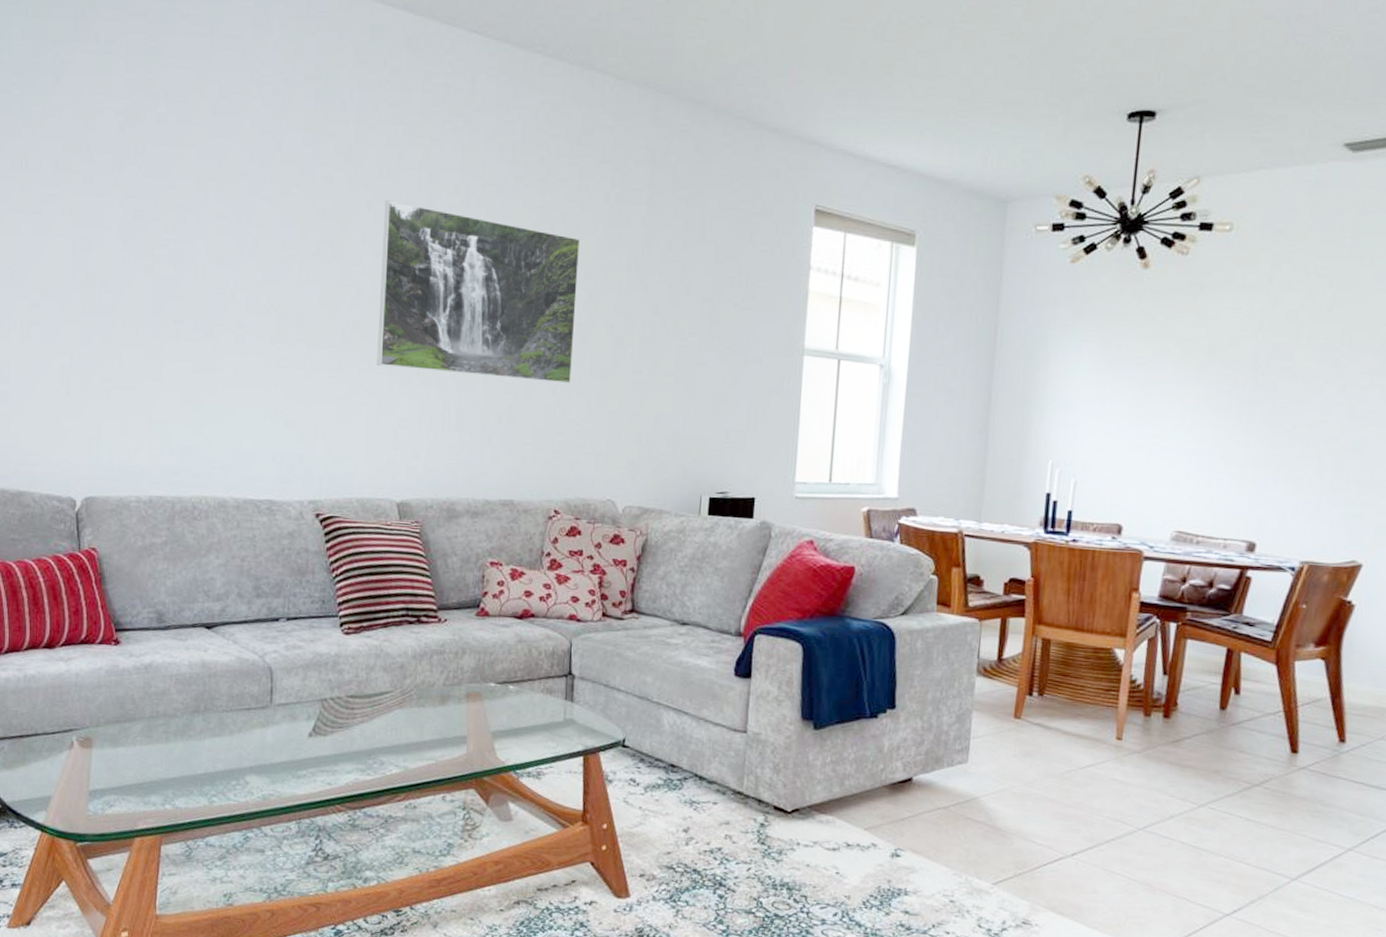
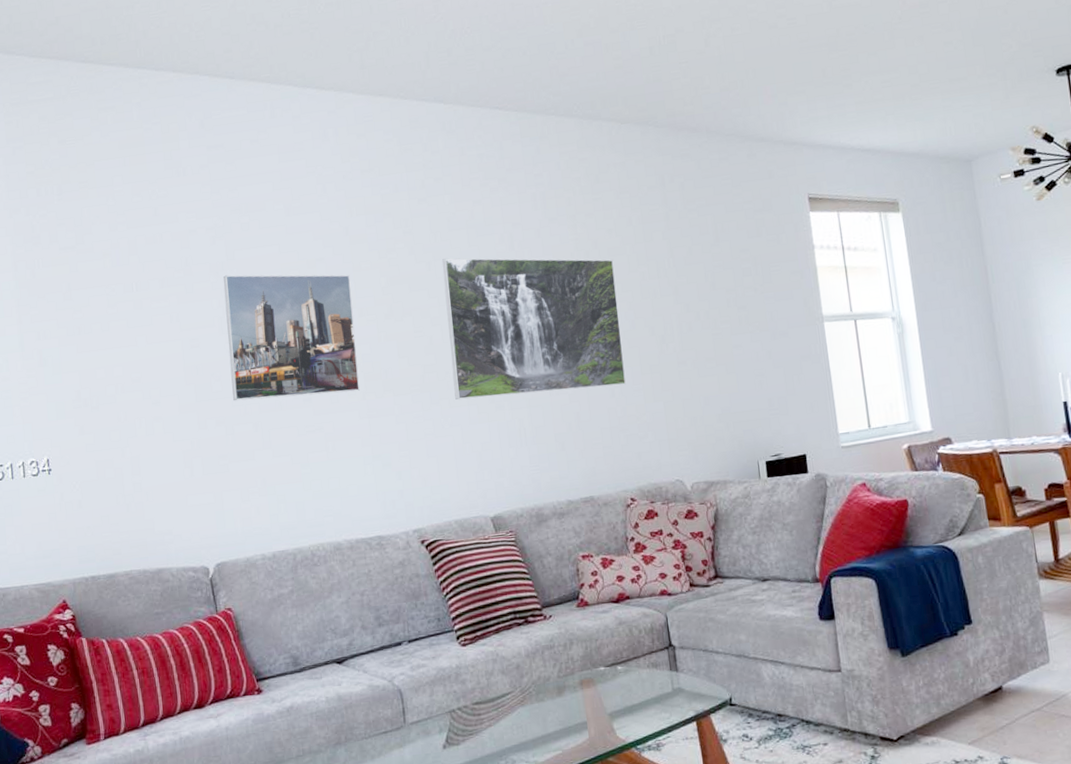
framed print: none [125,171,276,334] -> present [223,274,361,401]

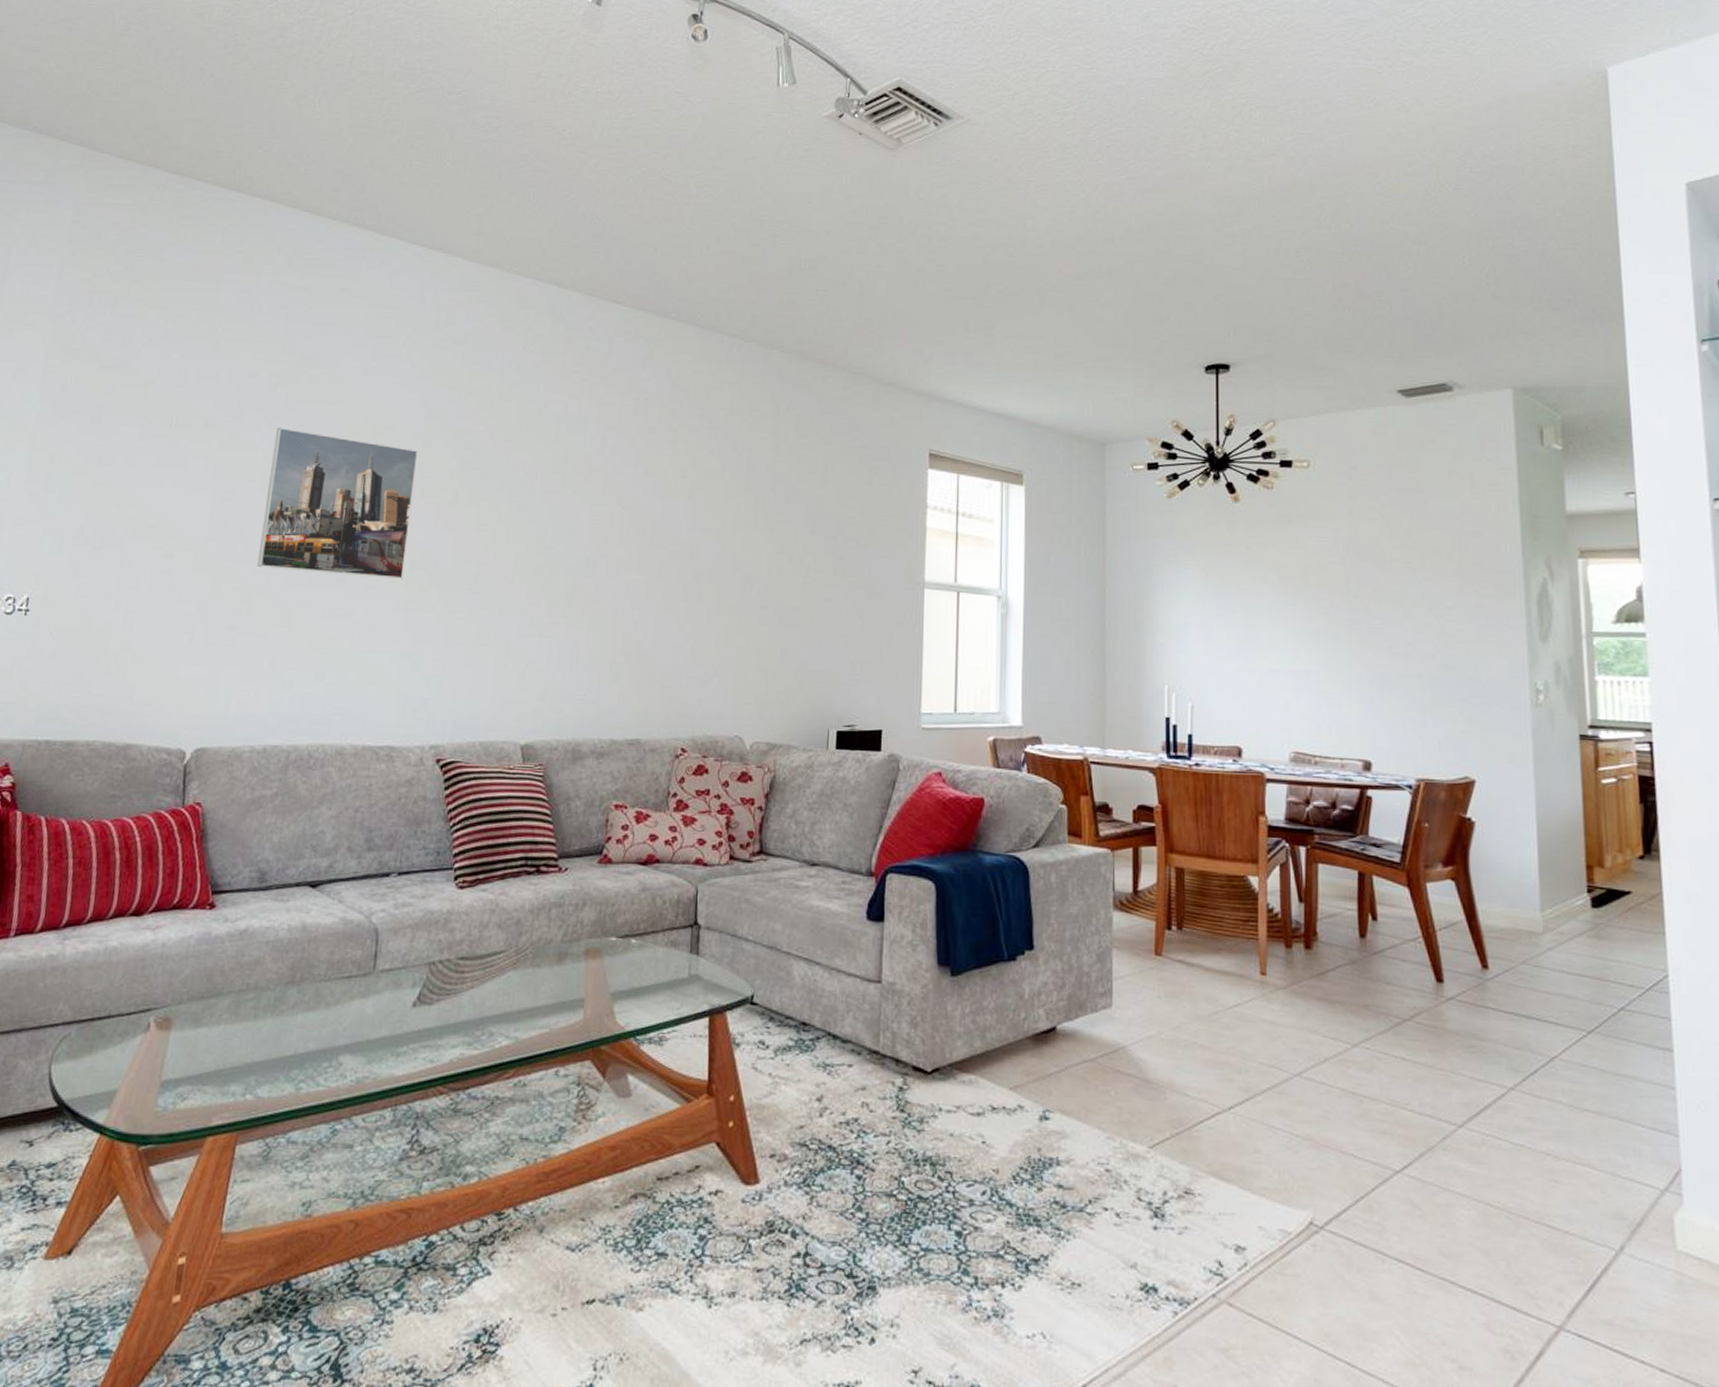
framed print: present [442,258,627,400] -> none [507,451,710,621]

